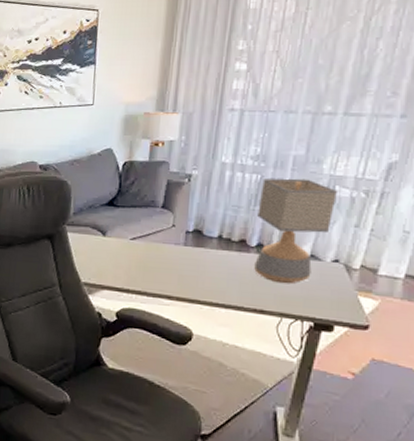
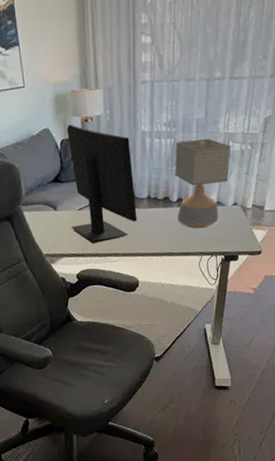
computer monitor: none [119,146,205,280] -> present [67,124,138,244]

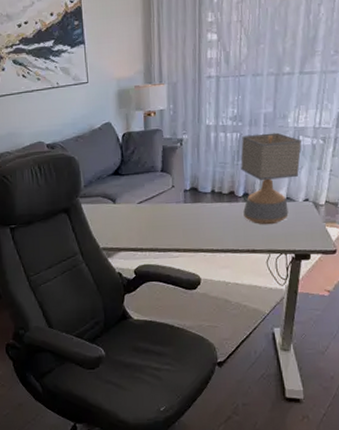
computer monitor: present [67,124,138,244] -> none [129,118,200,238]

